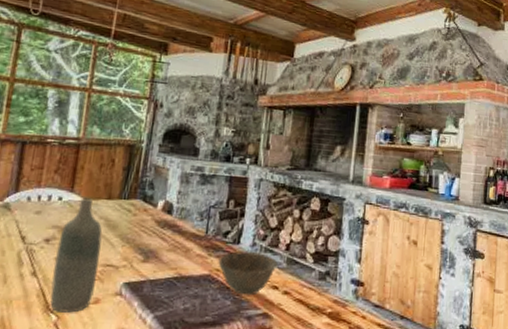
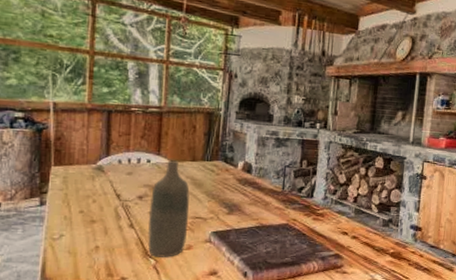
bowl: present [218,251,278,296] -> none [294,203,347,240]

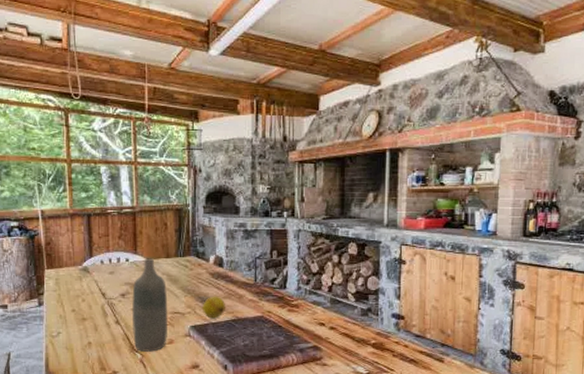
fruit: none [225,202,251,225] -> present [202,296,226,319]

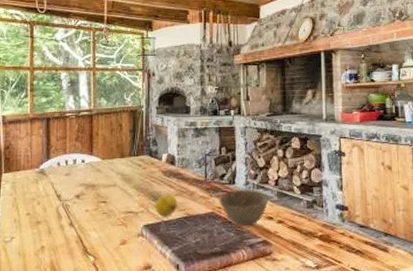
bottle: present [131,258,168,352] -> none [85,158,122,254]
bowl: none [269,294,322,332] -> present [219,189,270,227]

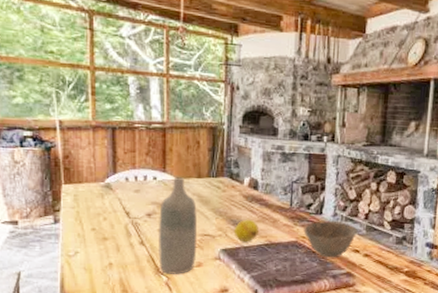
bottle: none [85,158,122,254] -> present [157,177,198,274]

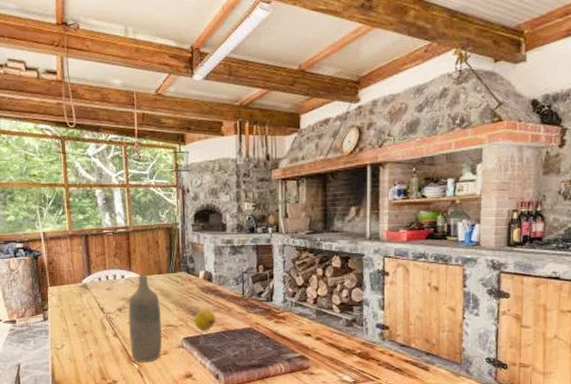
bowl: present [303,220,358,258] -> none [256,306,308,342]

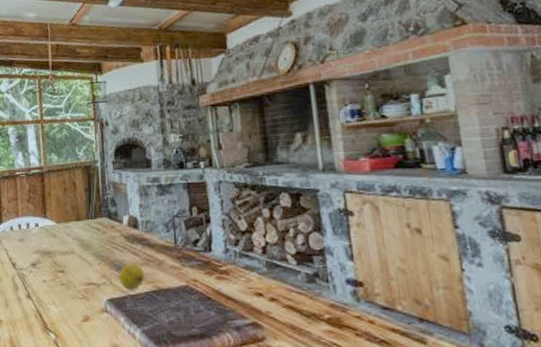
bottle: present [127,275,162,362] -> none [42,222,83,331]

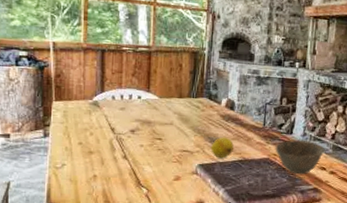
bowl: none [193,258,257,305] -> present [275,139,325,175]

